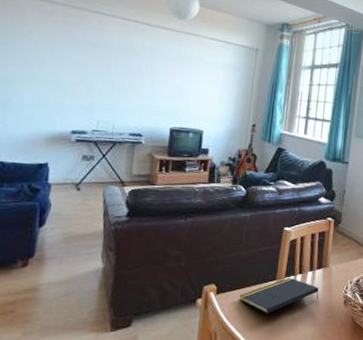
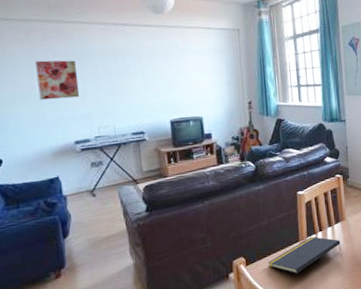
wall art: none [47,43,90,88] -> present [35,60,80,101]

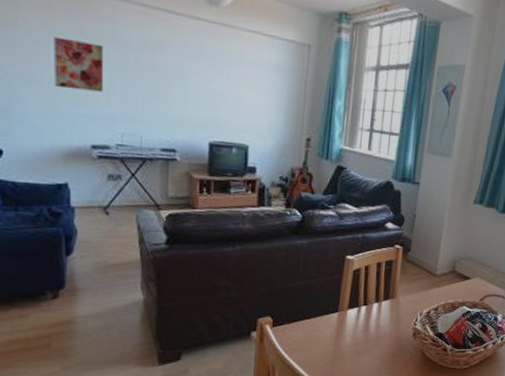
notepad: present [268,236,341,274] -> none [297,309,386,347]

